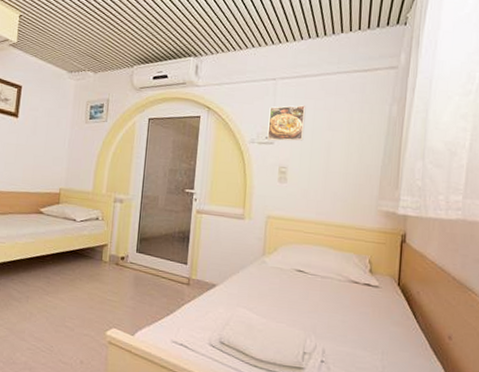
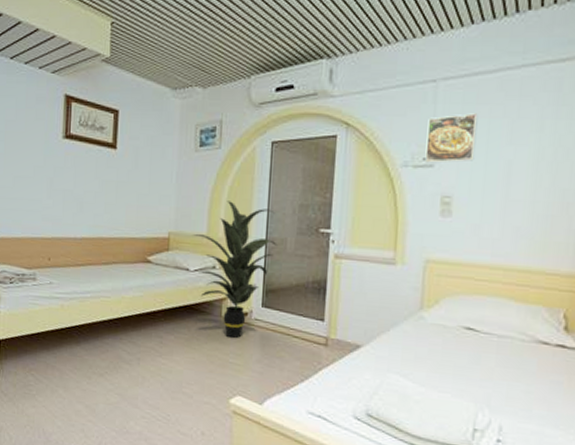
indoor plant: none [81,164,151,279] -> present [193,201,277,339]

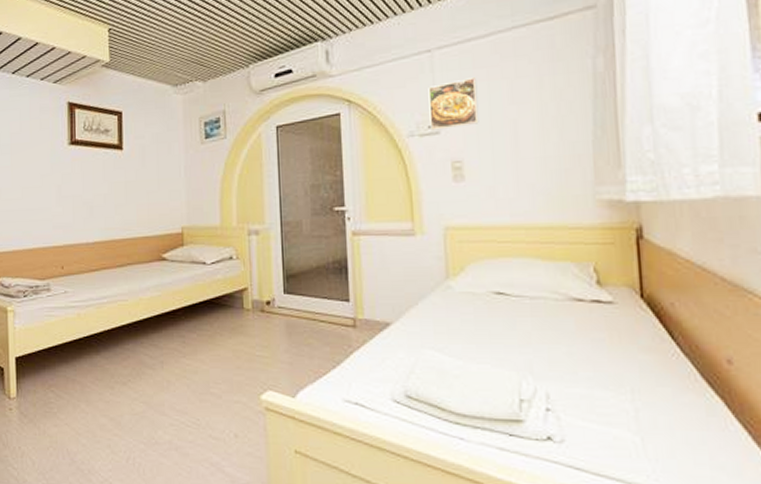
indoor plant: present [193,201,277,339] -> none [207,189,293,330]

